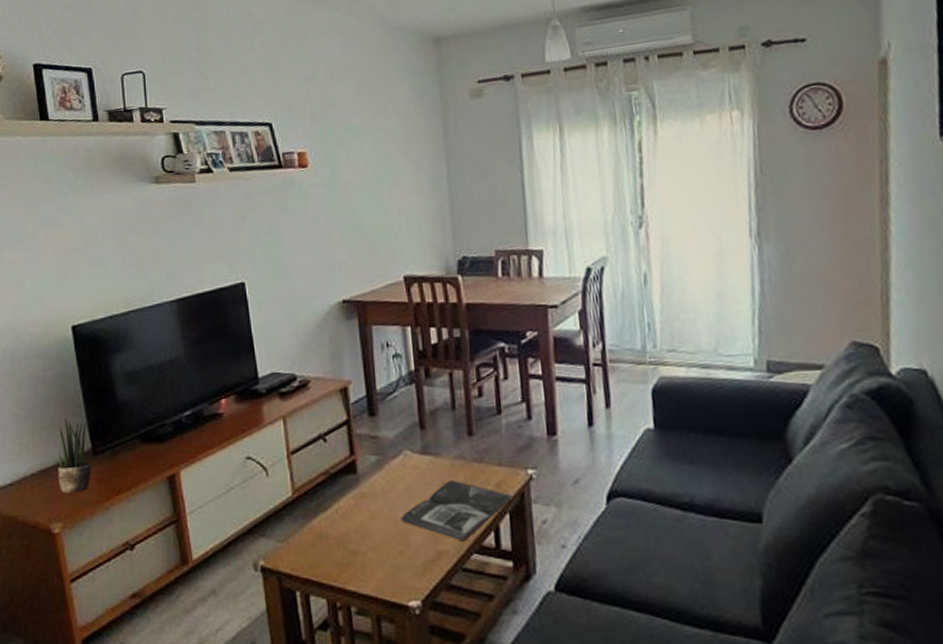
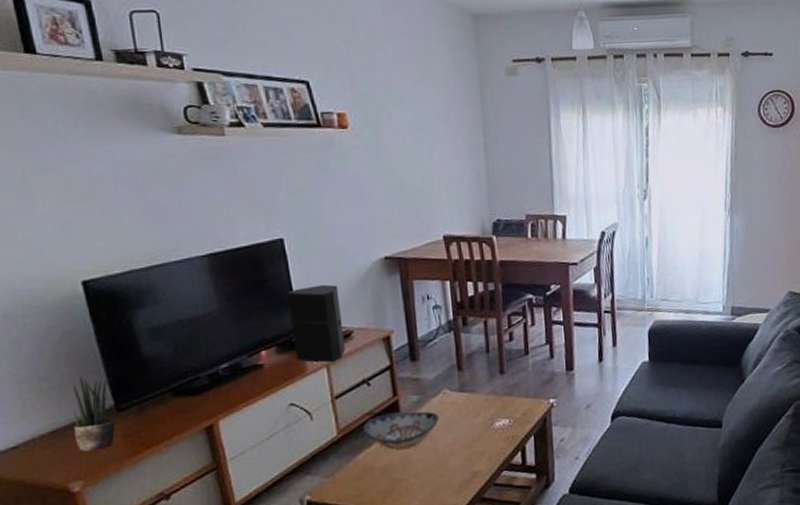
speaker: none [247,330,302,415] -> present [287,284,346,363]
decorative bowl: none [319,474,400,517] -> present [363,411,439,450]
magazine: present [401,479,512,541] -> none [440,411,537,462]

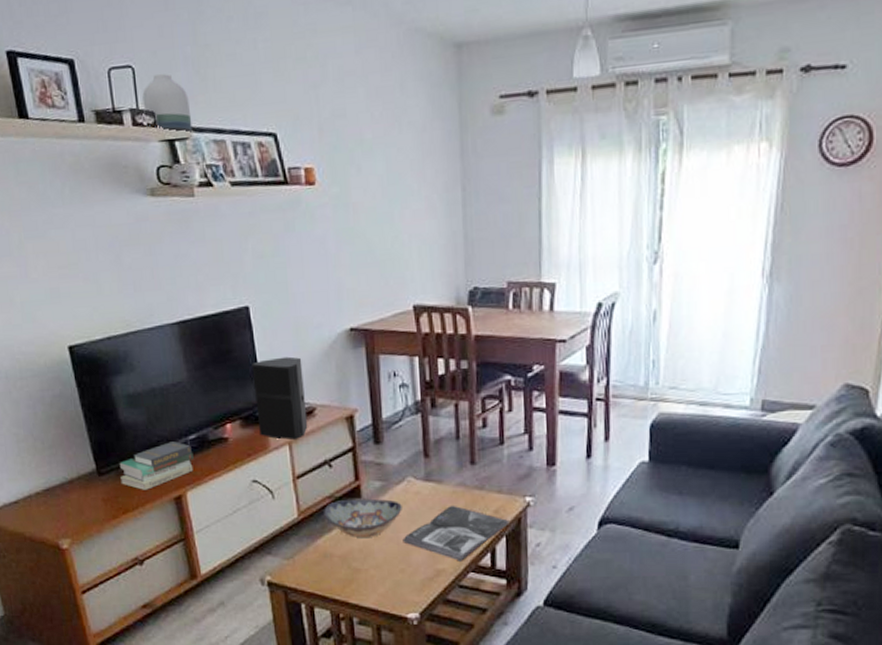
potted plant: present [72,377,115,452] -> none [61,439,97,512]
books: none [141,371,226,423] -> present [119,441,194,490]
vase: none [168,20,223,85] -> present [142,73,193,143]
magazine: none [440,411,537,462] -> present [402,505,510,561]

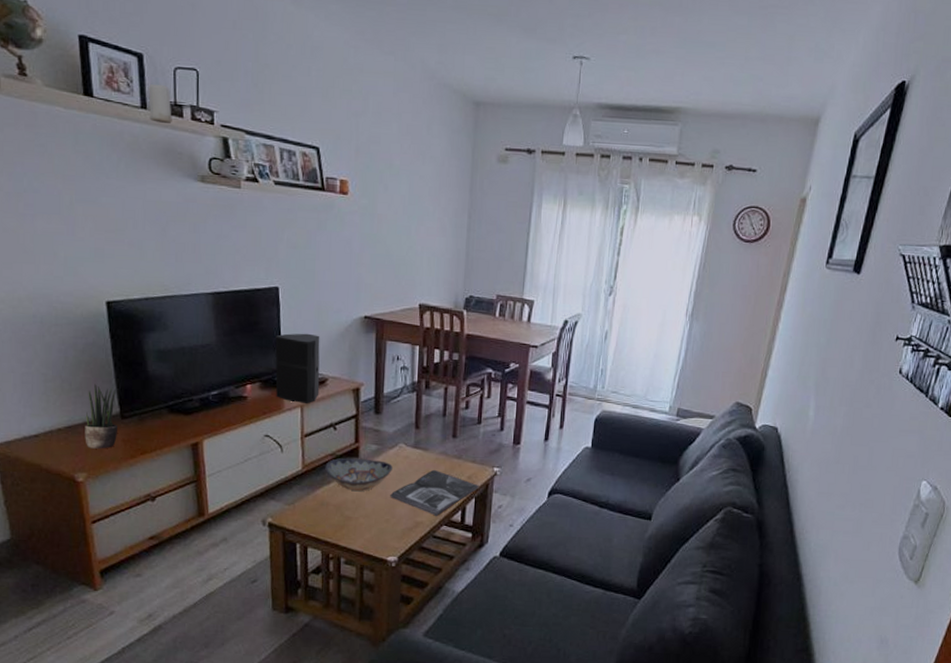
potted plant: none [61,439,97,512] -> present [85,384,117,449]
candle: none [84,91,113,136] -> present [148,84,172,123]
books: present [119,441,194,490] -> none [142,395,214,435]
vase: present [142,73,193,143] -> none [203,80,246,141]

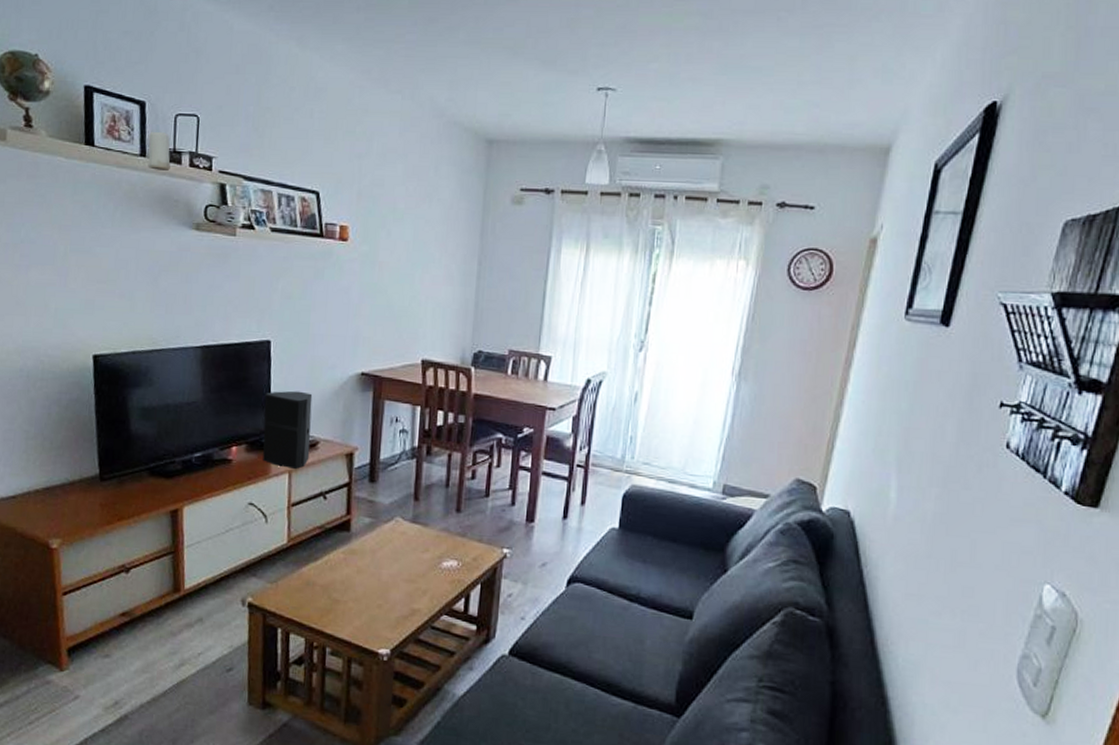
potted plant: present [85,384,117,449] -> none [62,442,98,514]
decorative bowl: present [325,458,393,491] -> none [312,531,387,571]
magazine: present [390,469,479,516] -> none [383,548,486,603]

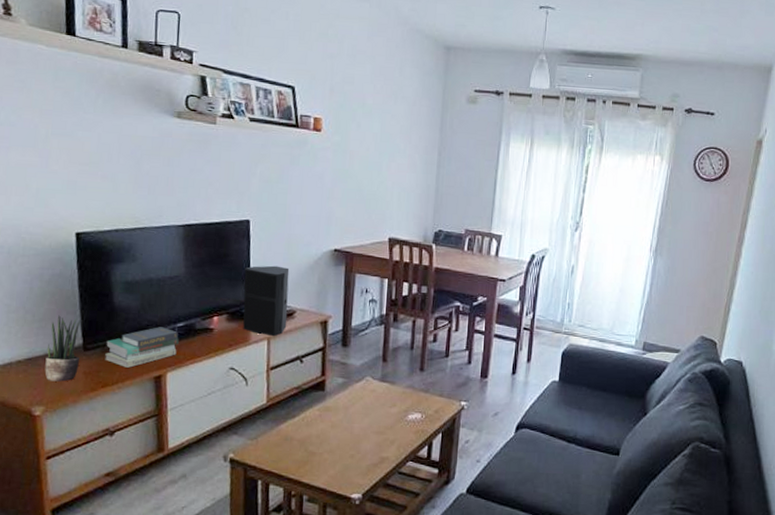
potted plant: none [62,442,98,514] -> present [45,315,81,382]
books: none [121,457,196,500] -> present [105,327,179,368]
candle: present [148,132,171,171] -> none [129,25,152,62]

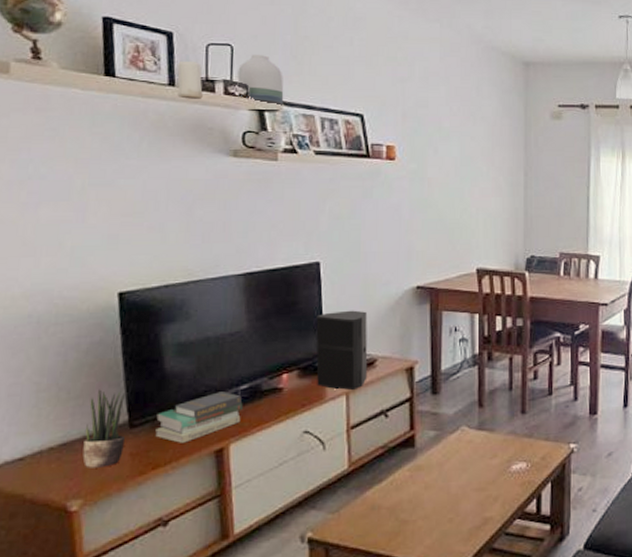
candle: none [129,25,152,62] -> present [177,62,203,99]
vase: none [183,22,224,80] -> present [237,54,284,113]

